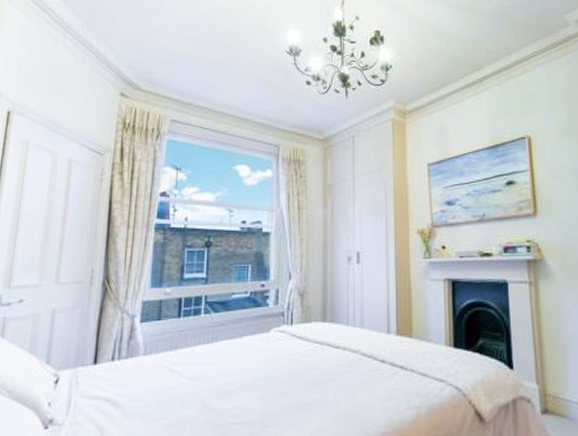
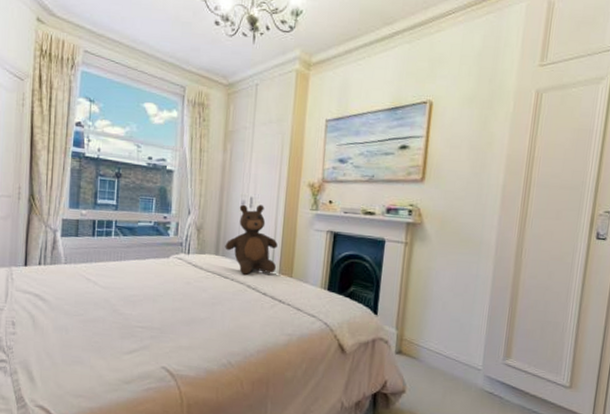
teddy bear: none [333,259,394,341] -> present [225,204,278,275]

